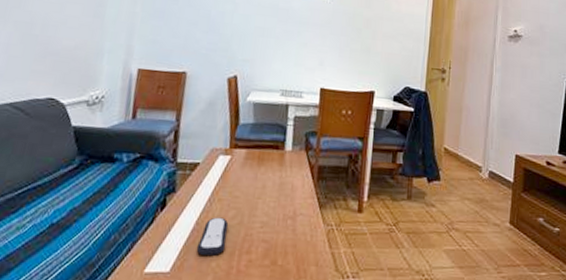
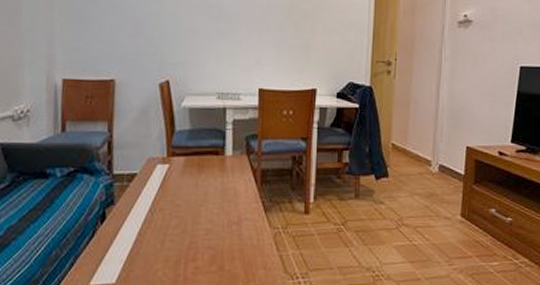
remote control: present [196,217,229,256] -> none [141,227,172,265]

